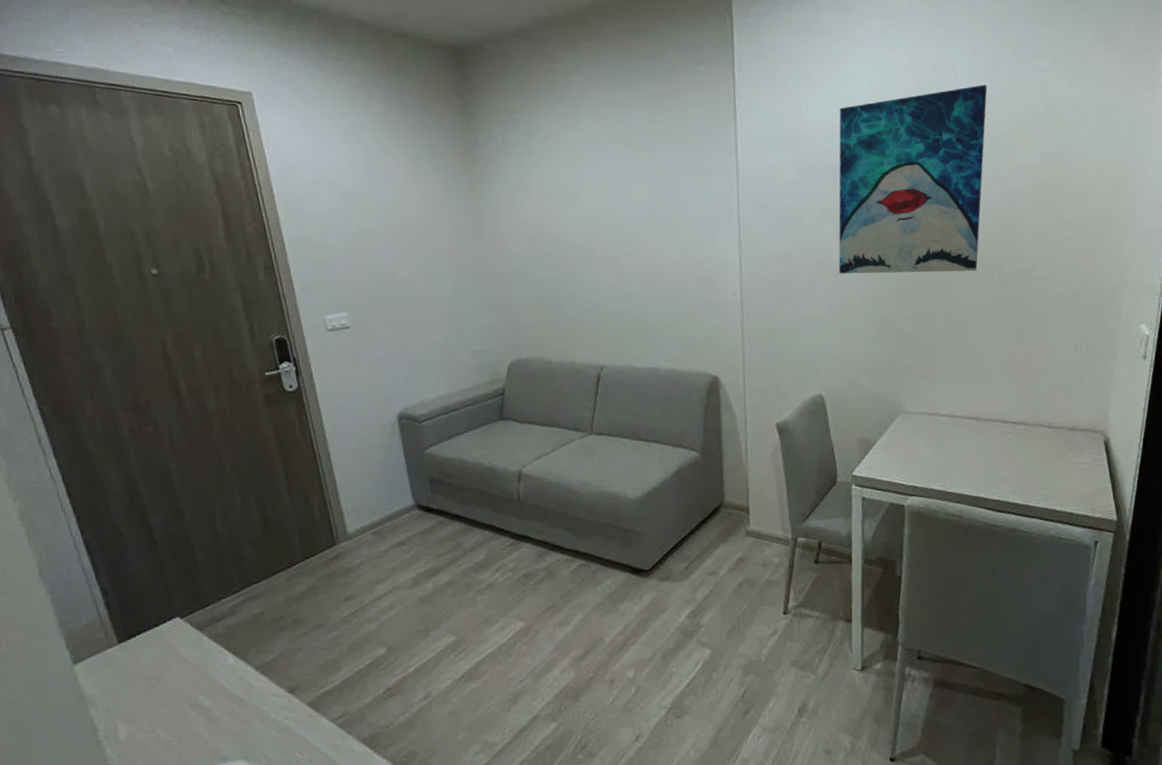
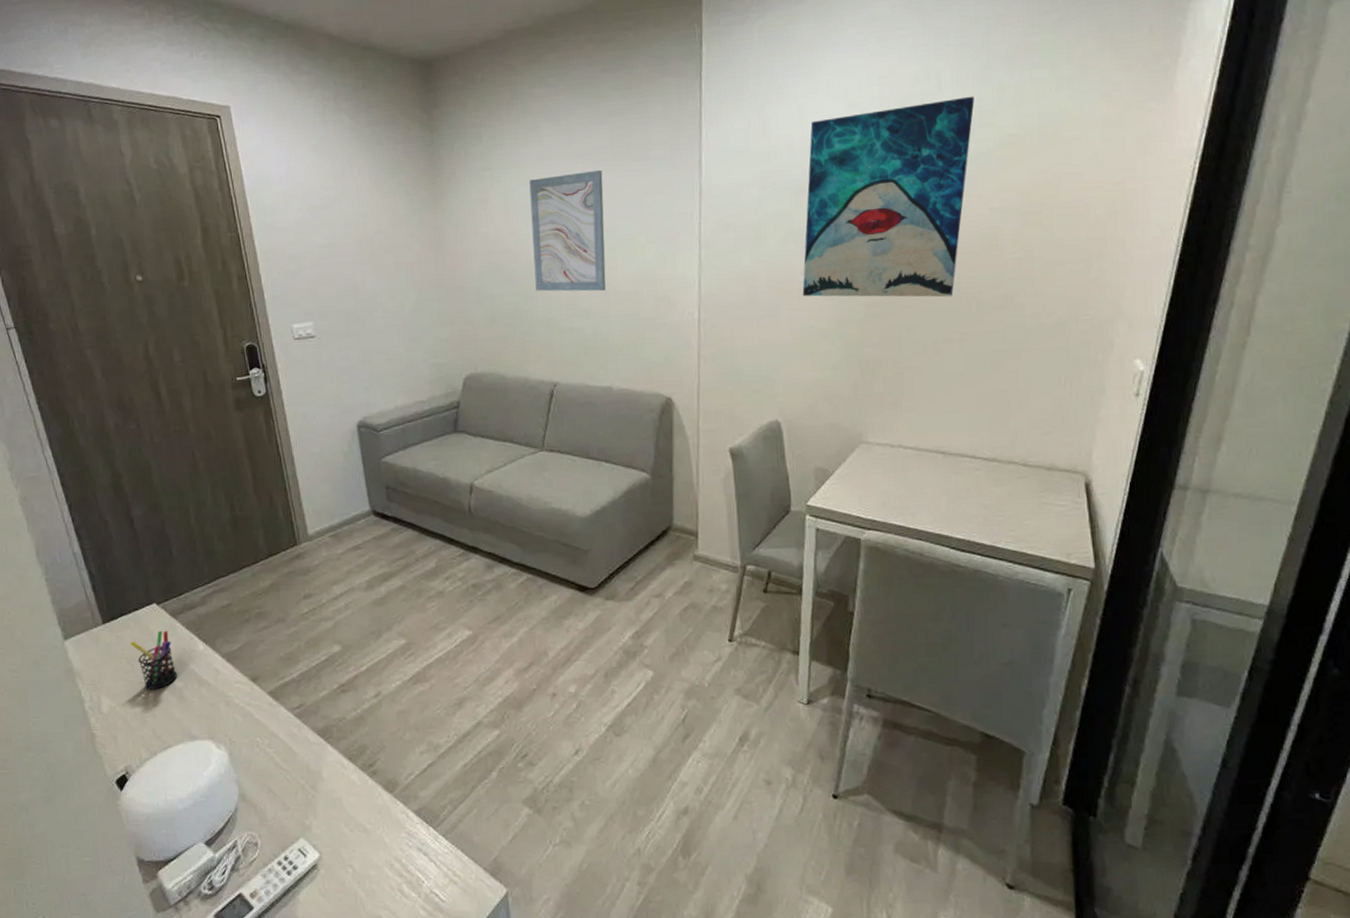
pen holder: none [150,645,205,711] -> present [130,630,177,690]
wall art: none [568,154,649,275] -> present [529,169,606,292]

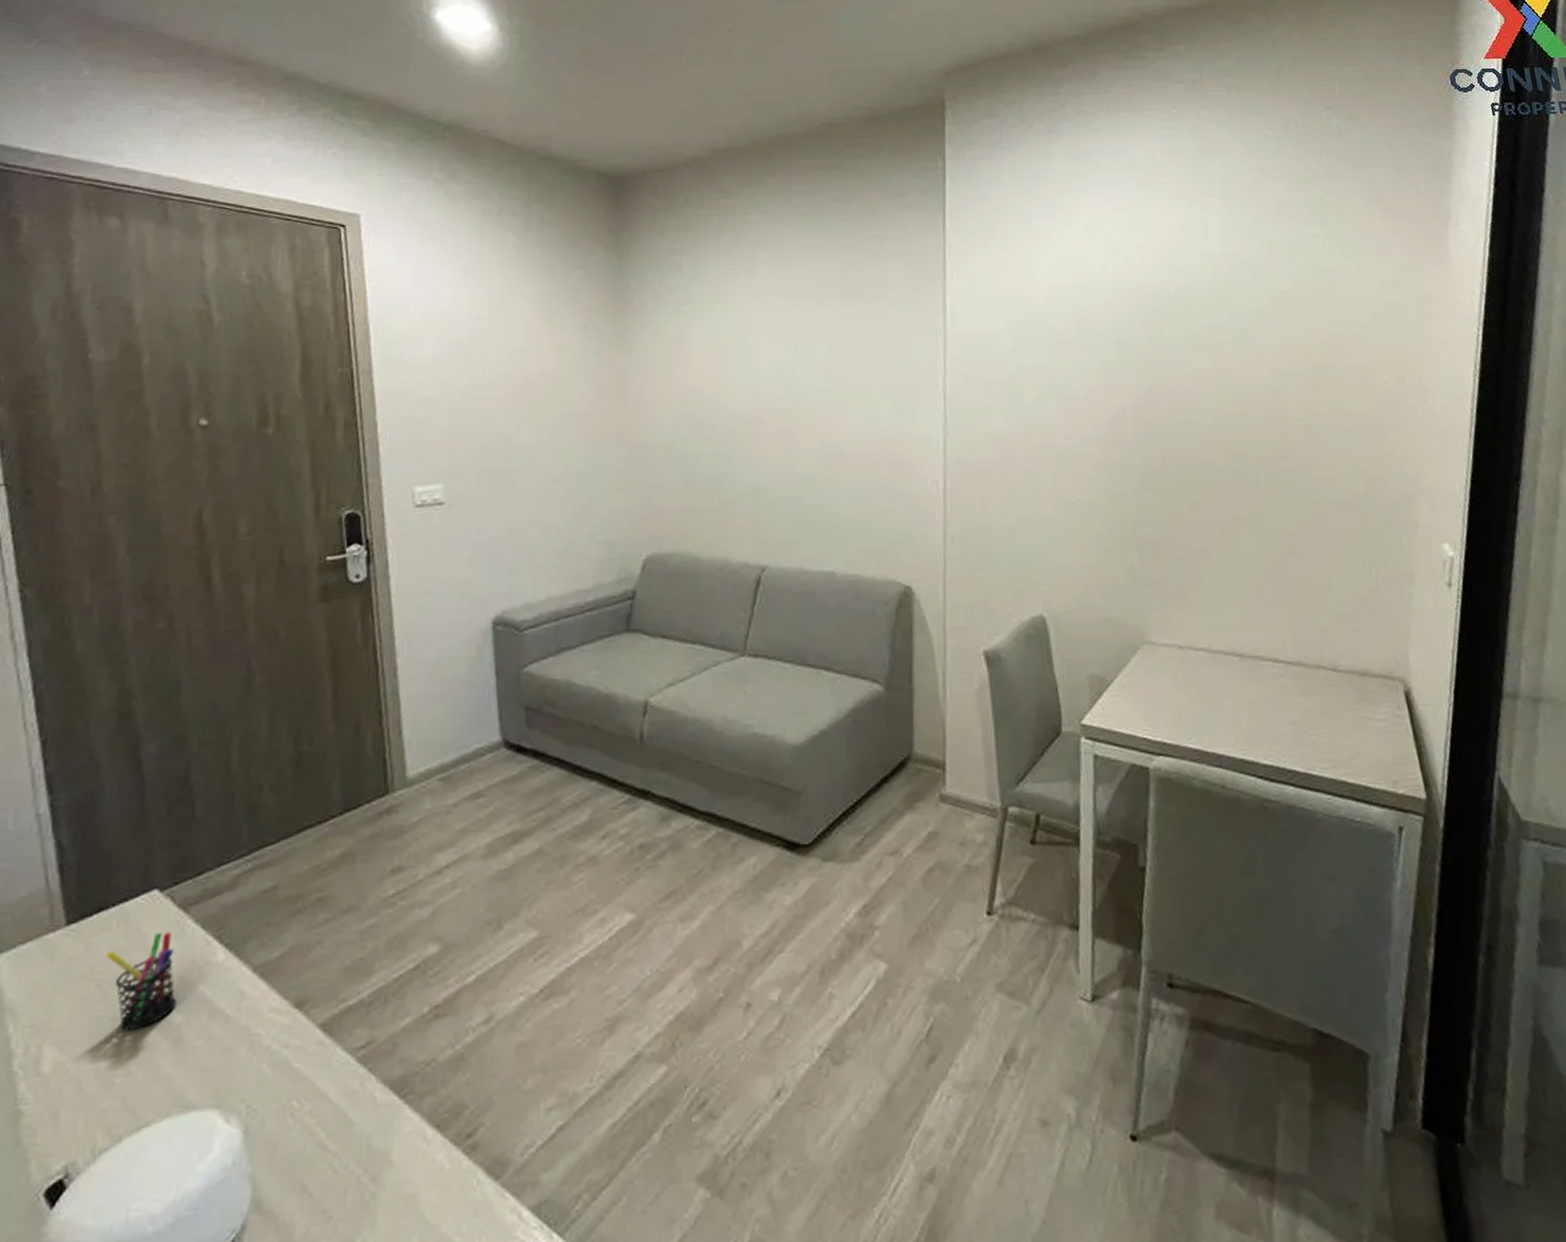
wall art: present [529,169,606,292] -> none [739,309,831,453]
wall art: present [802,96,975,298] -> none [1066,249,1246,469]

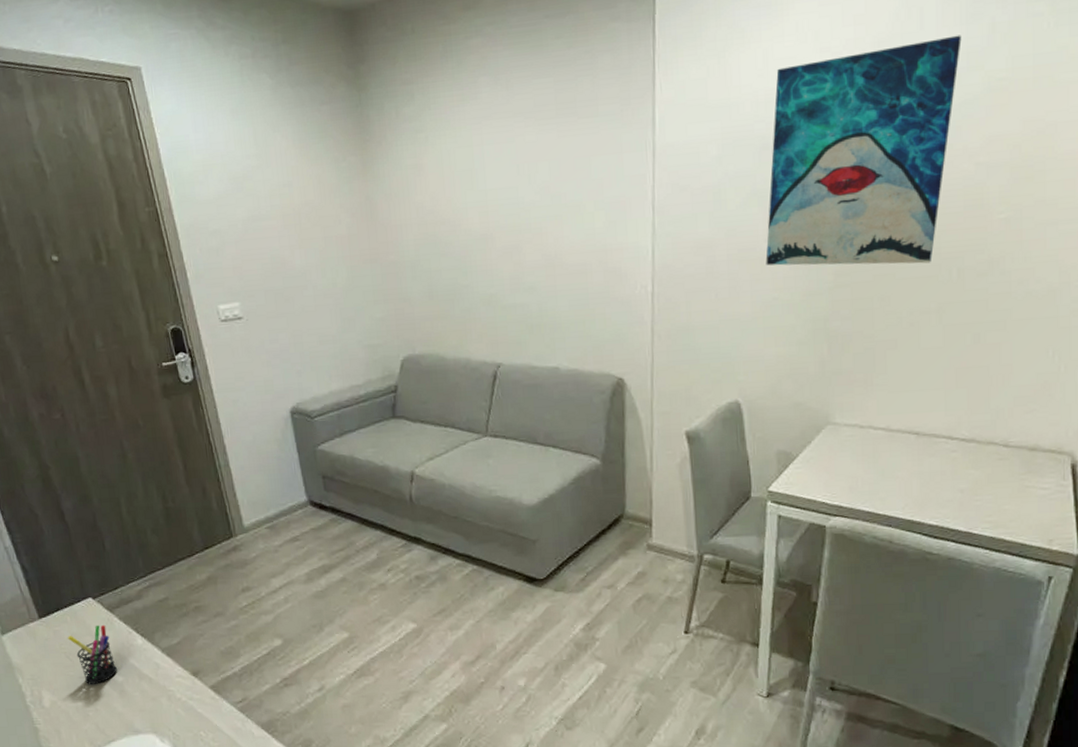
wall art: none [1066,249,1246,469] -> present [765,35,962,266]

